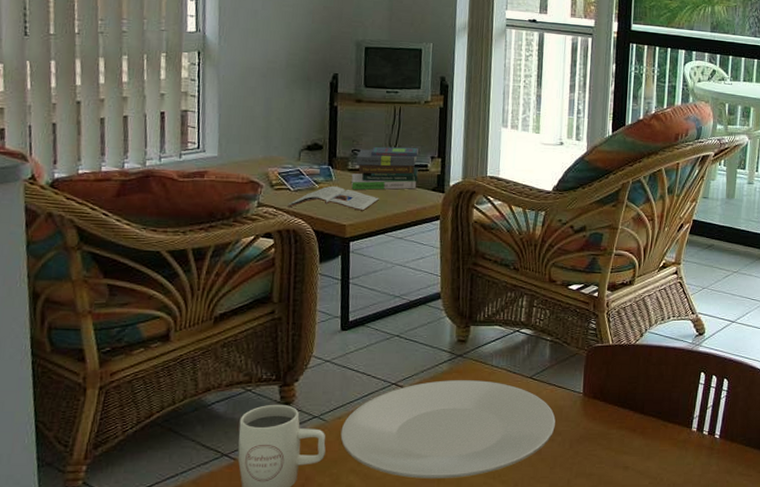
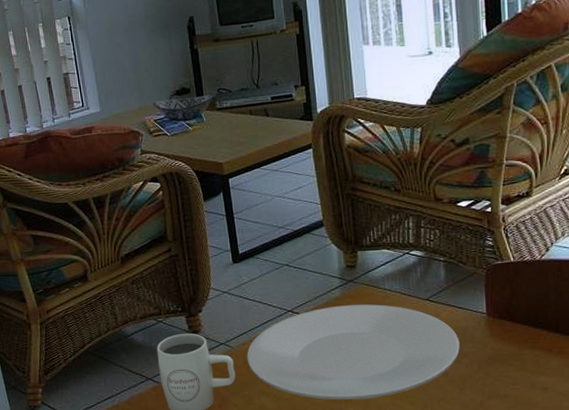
decorative bowl: none [279,153,346,179] -> present [152,94,213,122]
magazine: present [287,185,379,211] -> none [167,126,250,152]
books: present [351,146,419,190] -> none [220,78,284,128]

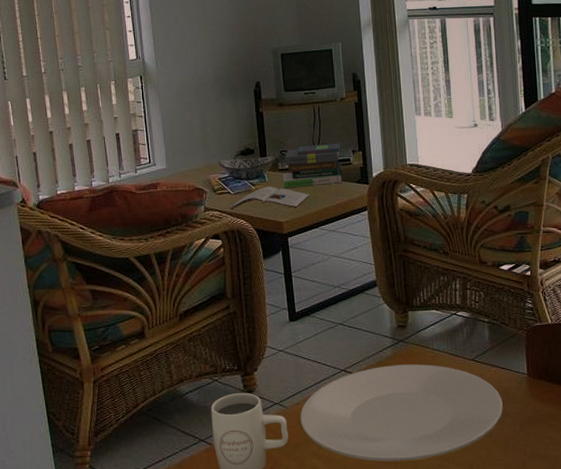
magazine: none [167,126,250,152] -> present [230,186,310,210]
books: none [220,78,284,128] -> present [282,143,342,189]

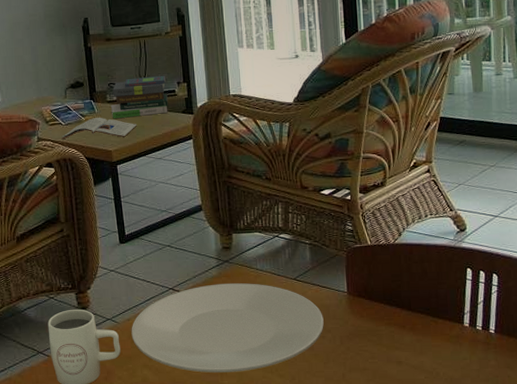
decorative bowl: present [217,155,276,181] -> none [49,88,104,113]

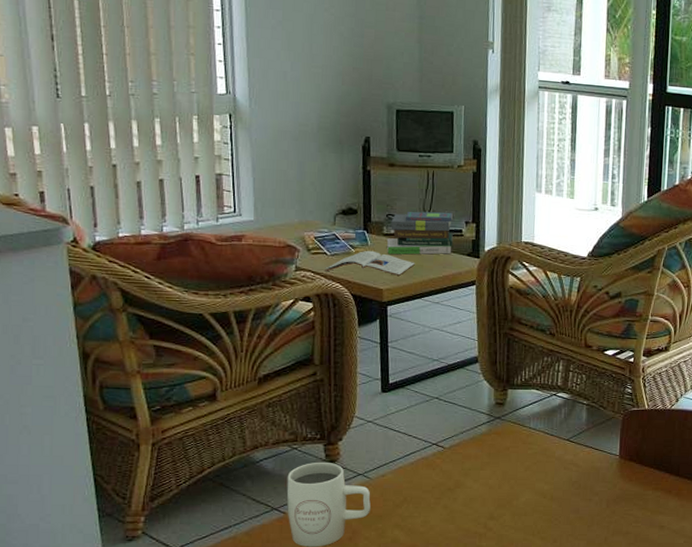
plate: present [131,282,324,373] -> none [384,440,593,534]

